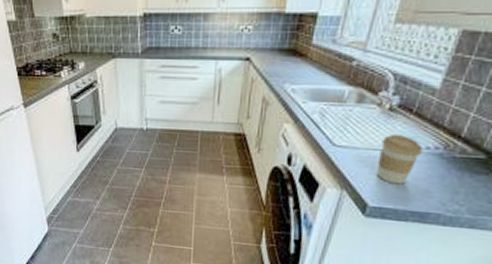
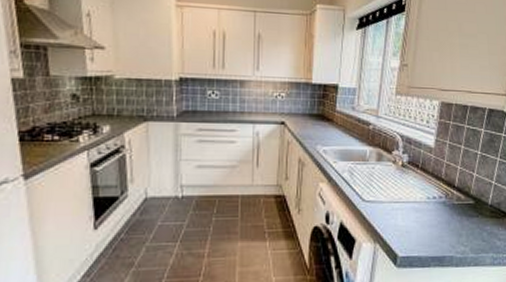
coffee cup: present [376,133,423,185] -> none [400,187,431,233]

